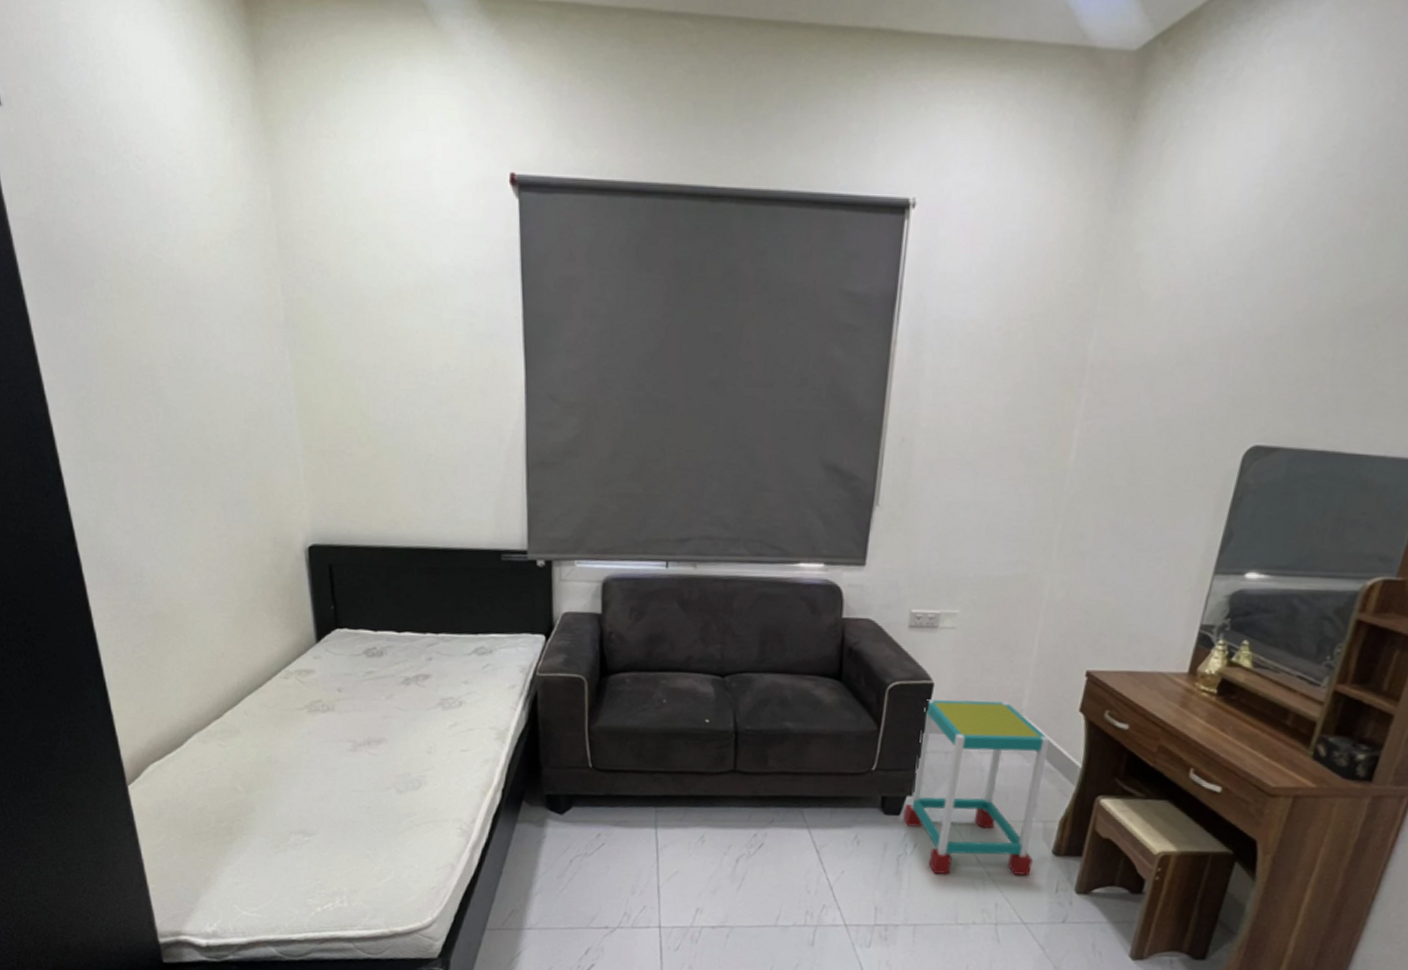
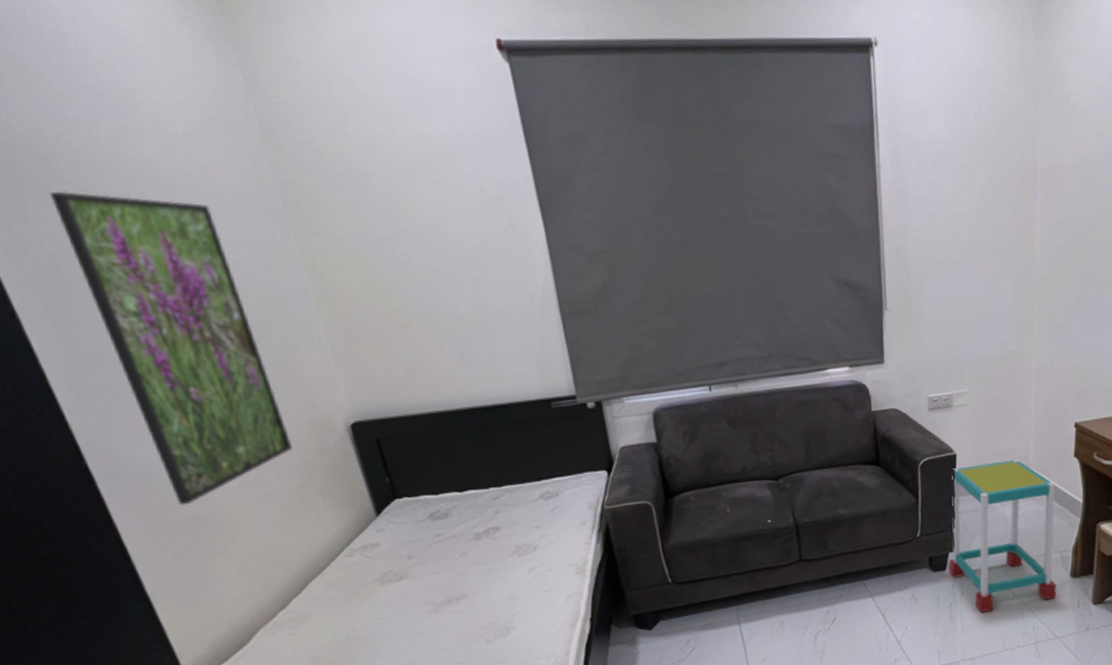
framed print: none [91,288,252,601] -> present [48,190,292,506]

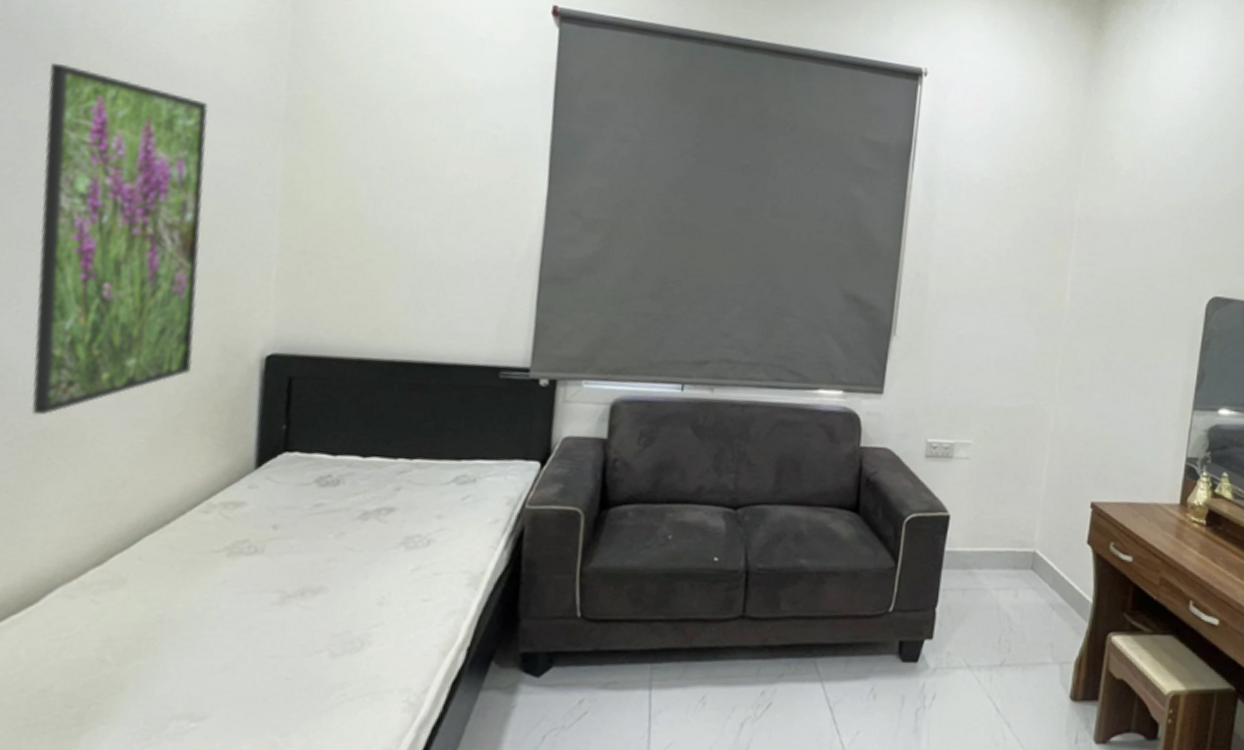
side table: present [948,459,1057,613] -> none [921,532,1062,730]

